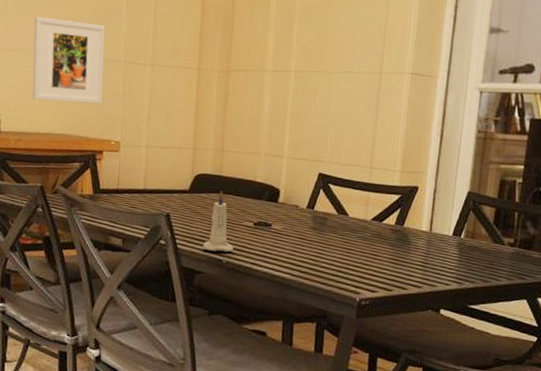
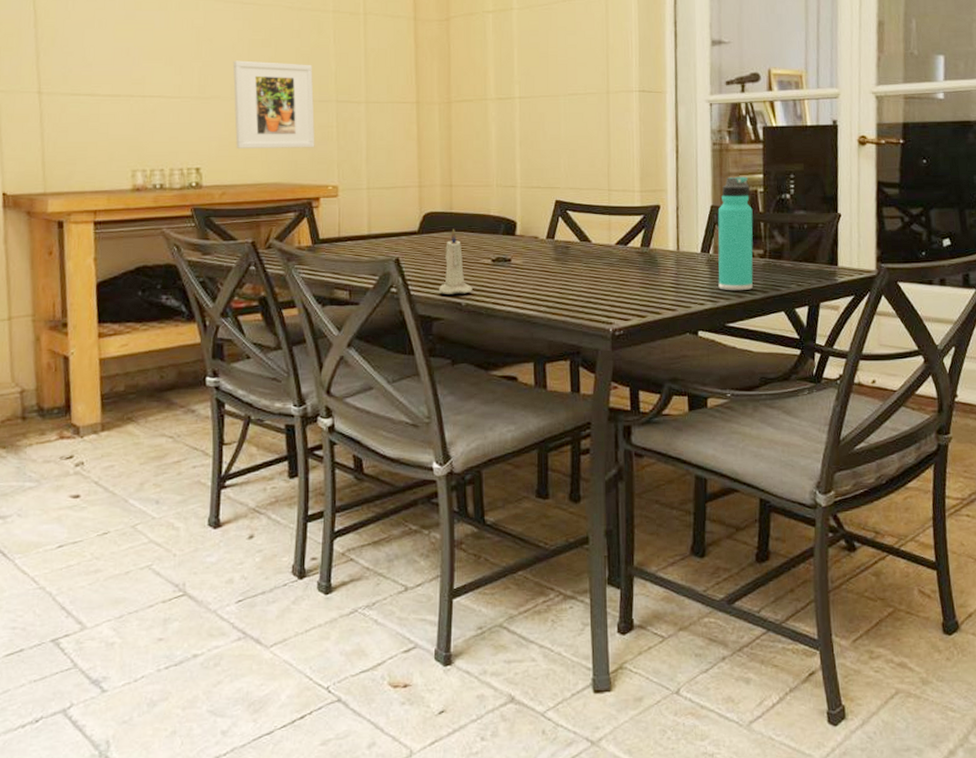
thermos bottle: none [465,165,509,276] -> present [718,176,753,291]

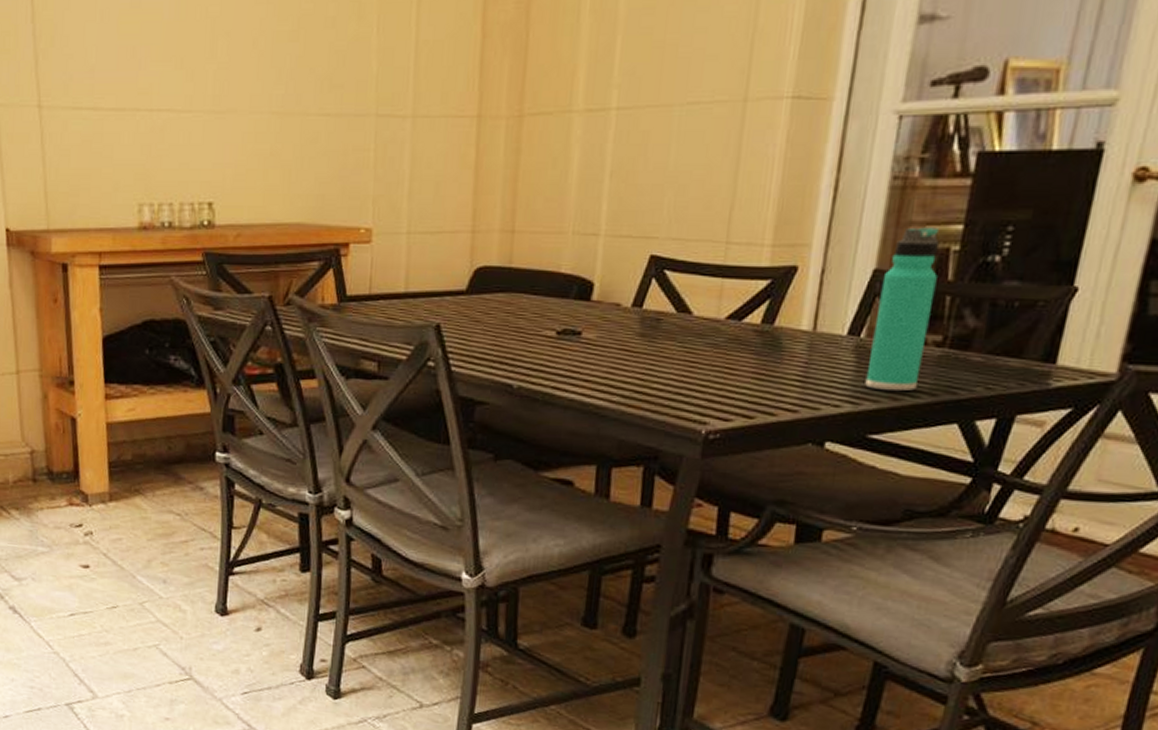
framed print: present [233,60,315,148] -> none [253,61,349,178]
candle: present [438,228,473,294] -> none [485,289,529,374]

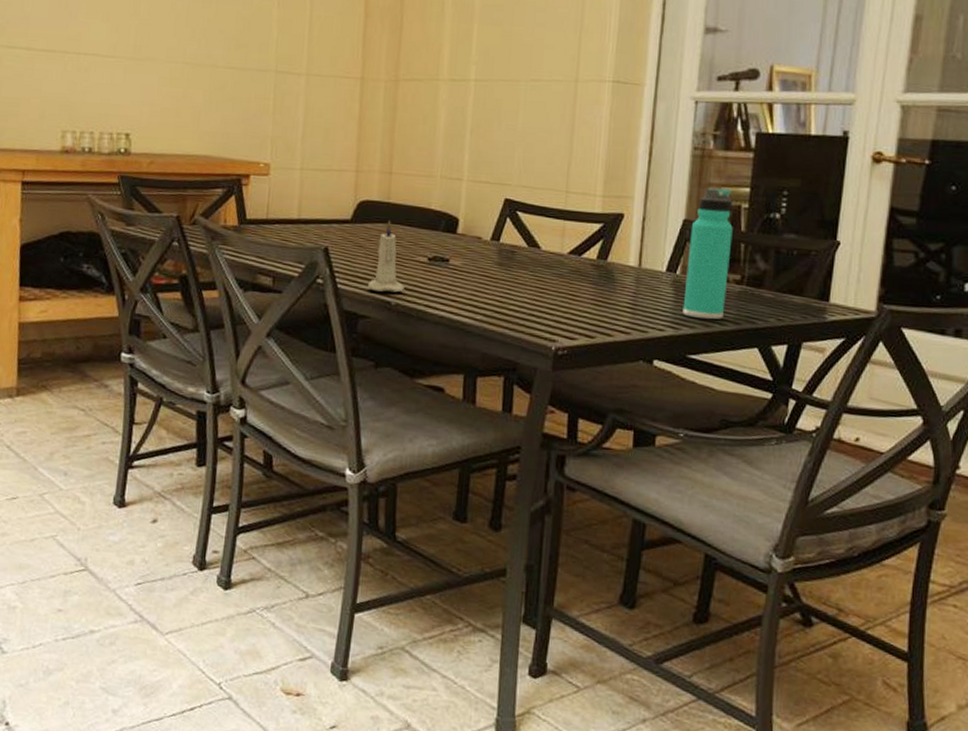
candle: none [485,289,529,374] -> present [367,220,404,293]

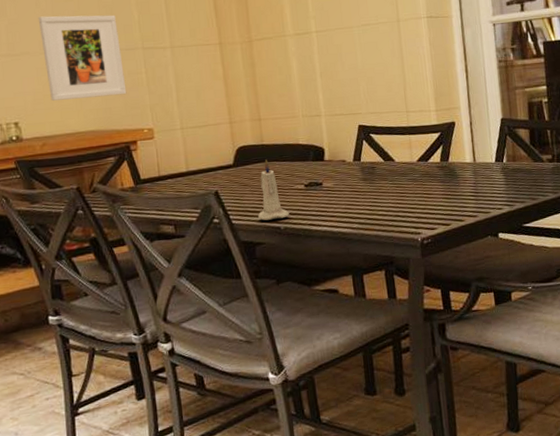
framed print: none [167,20,253,121] -> present [38,15,127,101]
thermos bottle: present [682,188,733,320] -> none [508,89,545,195]

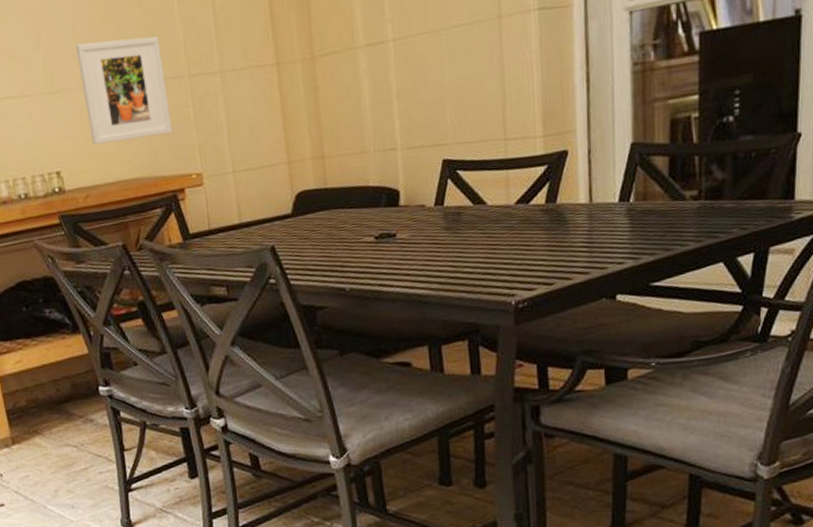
candle: present [257,159,290,221] -> none [319,206,356,281]

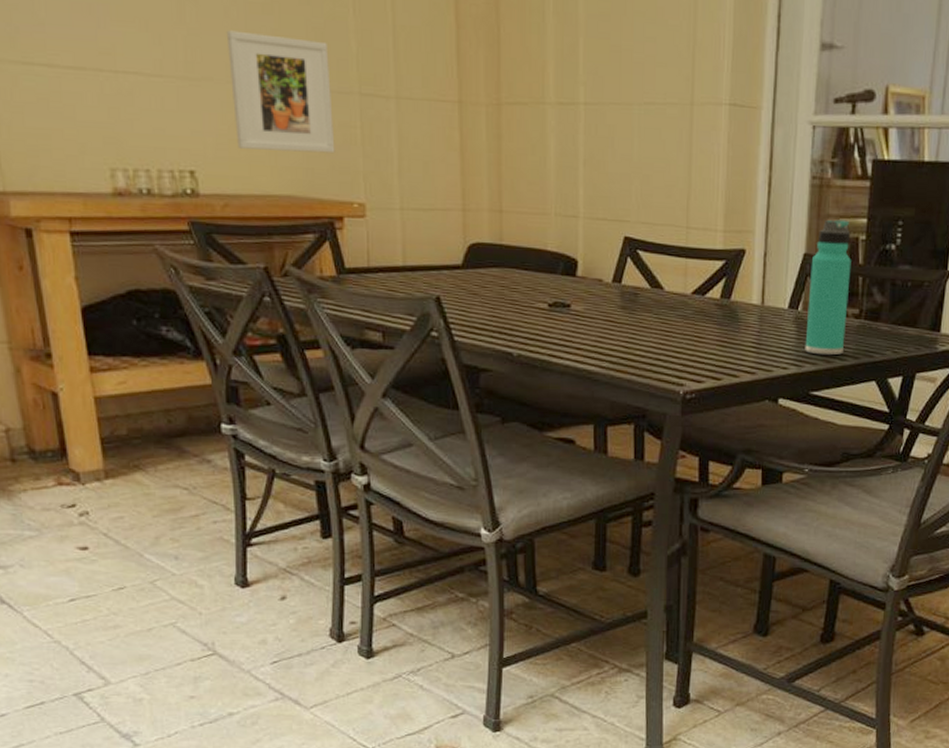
thermos bottle: none [640,100,685,244] -> present [805,219,851,356]

